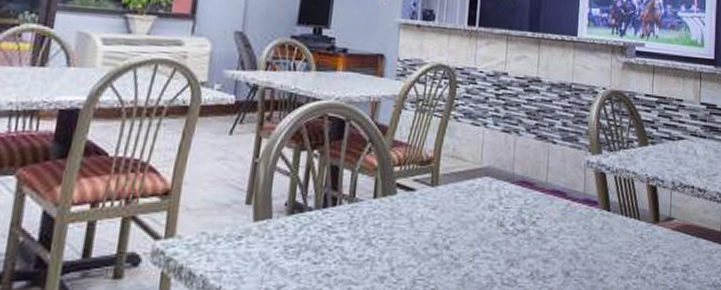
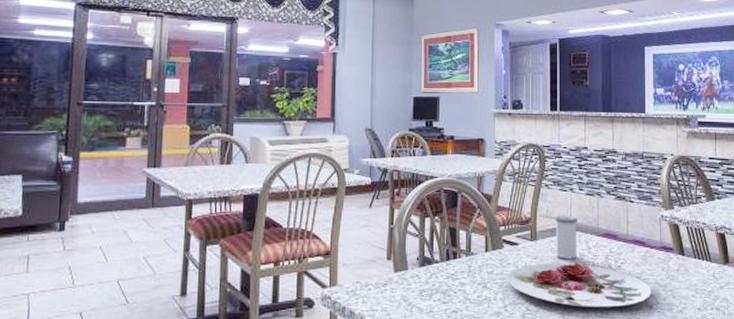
plate: none [398,215,569,274] -> present [507,263,651,308]
salt shaker: none [460,155,489,211] -> present [555,215,578,259]

